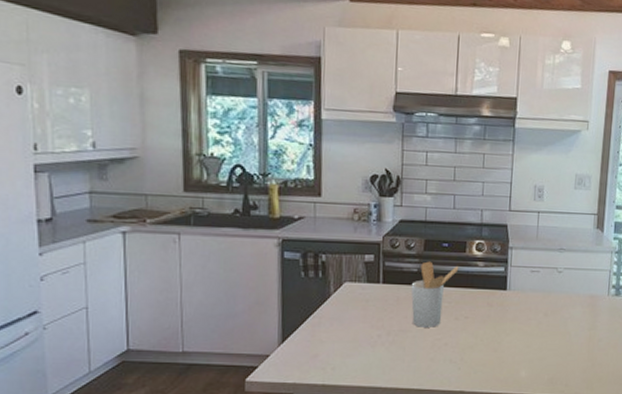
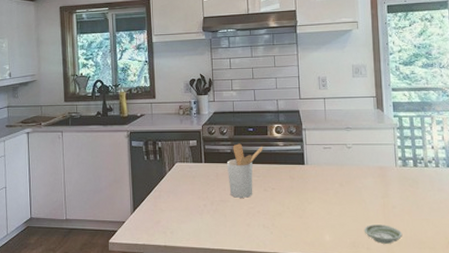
saucer: none [564,359,605,380] -> present [363,225,403,244]

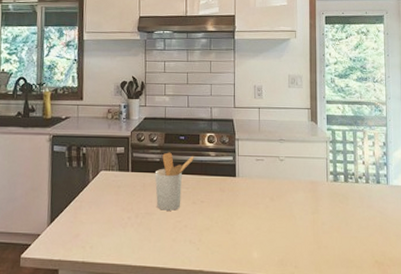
saucer: present [363,225,403,244] -> none [292,242,331,262]

